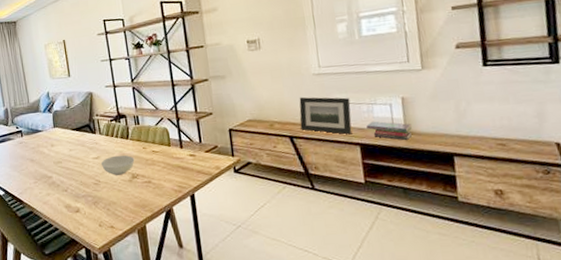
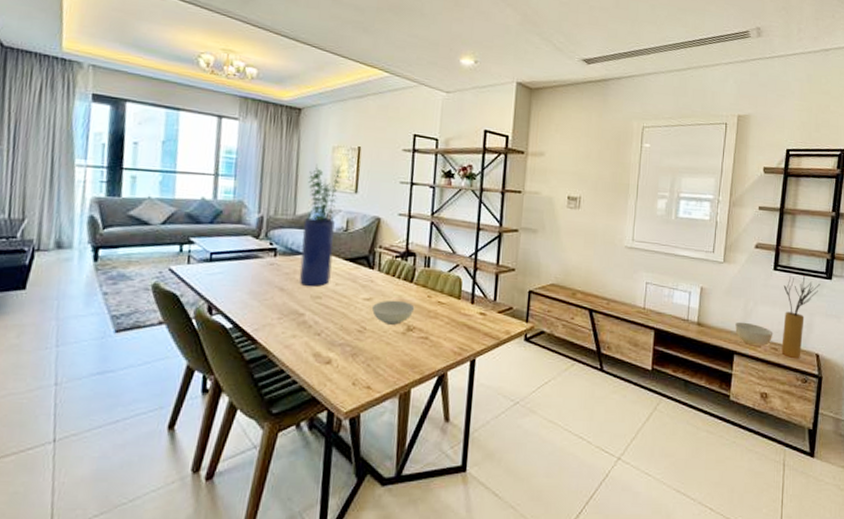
vase: none [32,58,65,155] -> present [299,165,342,286]
picture frame: present [299,97,352,135] -> none [602,268,655,317]
books: present [366,121,412,140] -> none [664,306,704,331]
bowl: none [449,123,497,146] -> present [735,322,774,347]
vase: none [498,65,546,152] -> present [781,275,820,359]

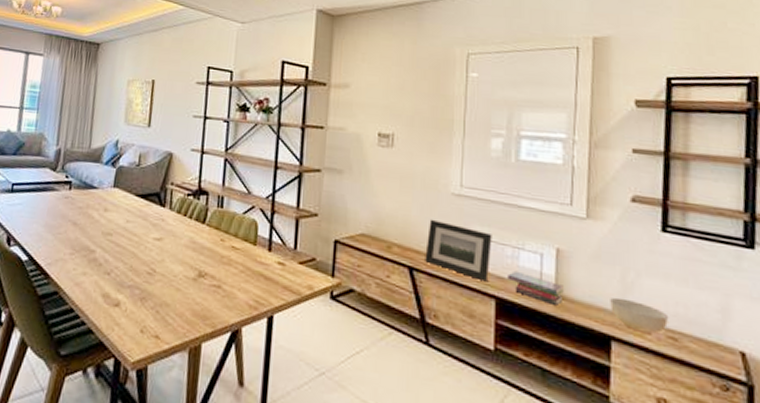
vase: present [299,165,342,286] -> none [91,98,136,223]
bowl: present [371,300,415,325] -> none [162,241,207,269]
picture frame: none [602,268,655,317] -> present [425,219,492,282]
books: none [664,306,704,331] -> present [508,270,564,305]
vase: present [781,275,820,359] -> none [678,241,737,356]

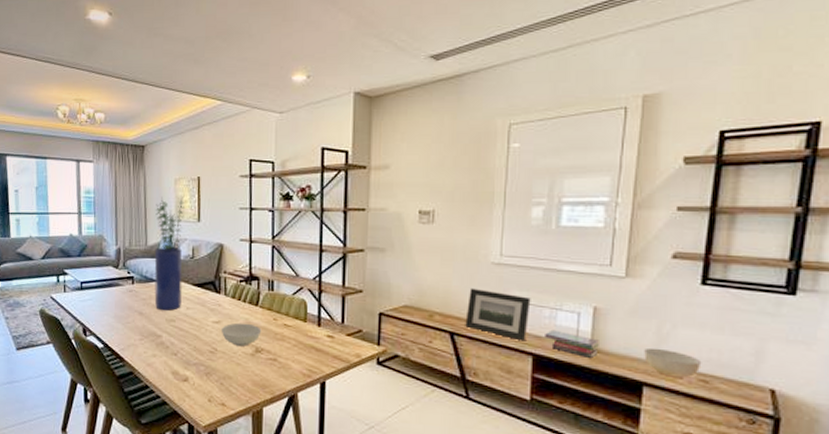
vase: none [91,98,136,223] -> present [154,197,184,311]
bowl: none [162,241,207,269] -> present [221,322,262,346]

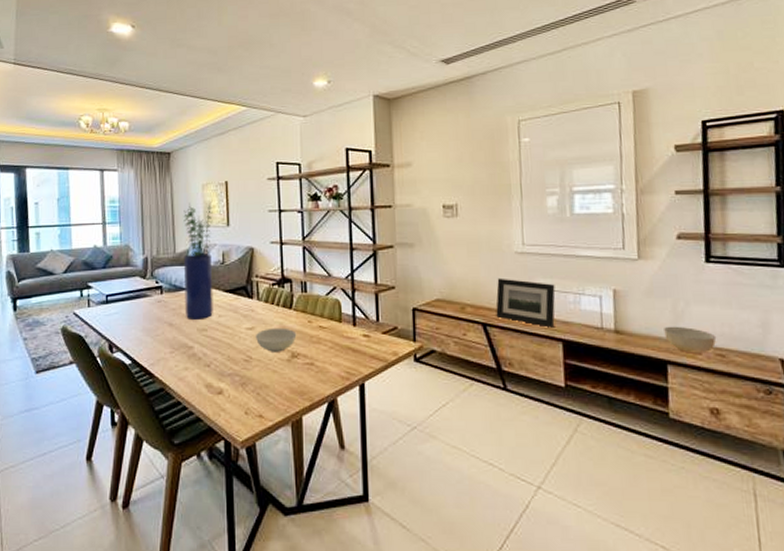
books: present [545,329,599,358] -> none [571,314,623,340]

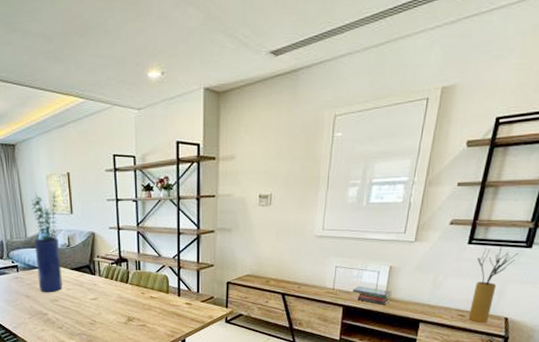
bowl: present [255,327,297,352] -> none [98,298,132,317]
picture frame: present [496,278,556,328] -> none [294,257,344,296]
books: none [571,314,623,340] -> present [353,285,392,305]
bowl: present [664,326,717,354] -> none [422,294,462,315]
vase: none [721,265,773,366] -> present [468,246,518,323]

